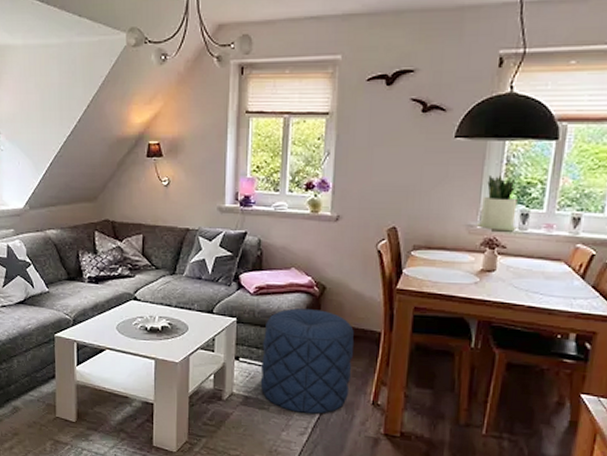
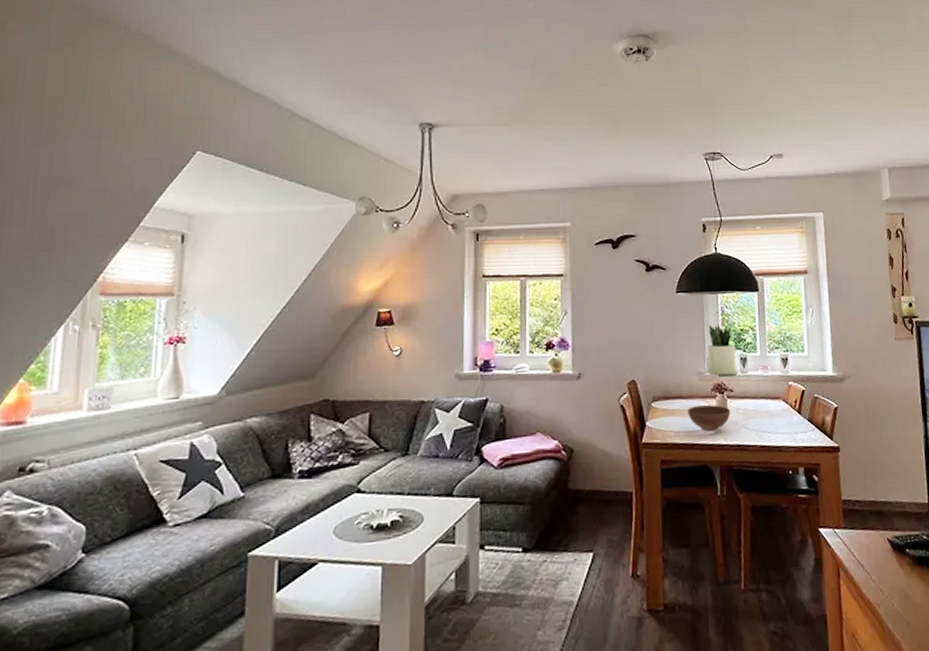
pouf: present [260,308,355,414] -> none [509,475,608,603]
bowl: none [450,259,500,287] -> present [688,405,731,432]

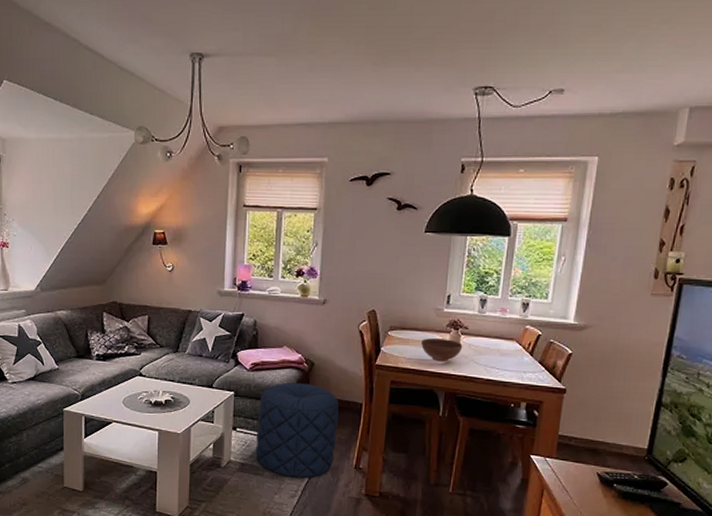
pouf: none [509,475,608,603] -> present [255,383,340,478]
planter: present [705,324,739,377] -> none [443,266,477,315]

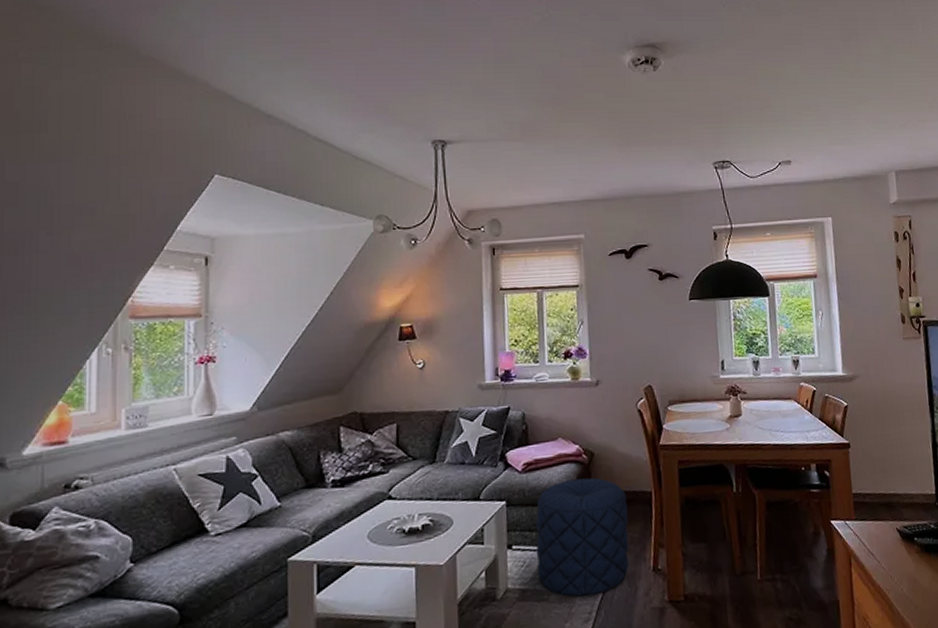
bowl: present [421,338,463,362] -> none [703,406,745,433]

